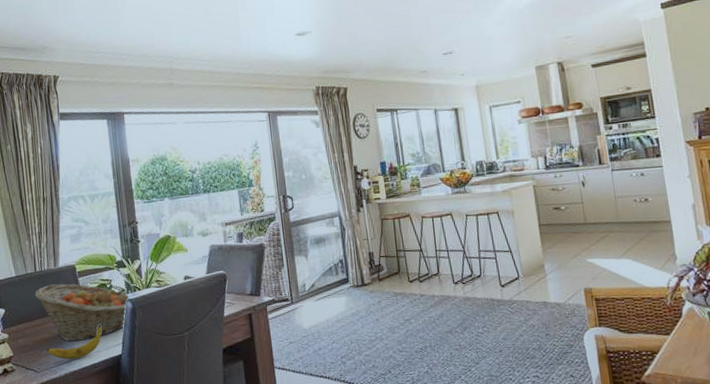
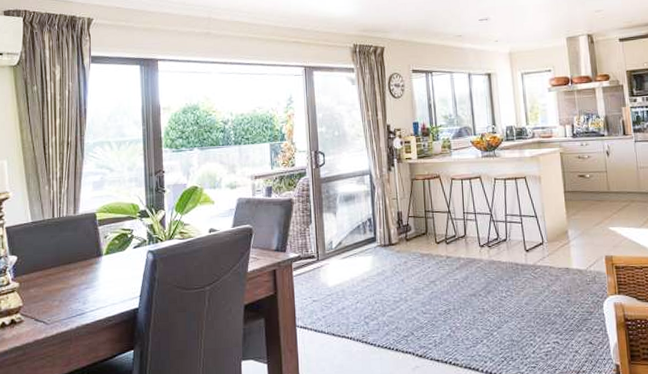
fruit basket: present [35,283,131,342] -> none [51,232,152,293]
banana: present [47,324,102,360] -> none [59,276,119,312]

